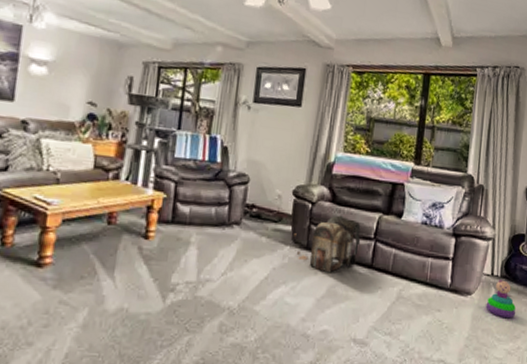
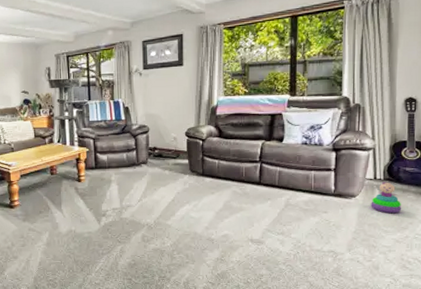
architectural model: present [294,215,361,273] -> none [190,146,248,192]

